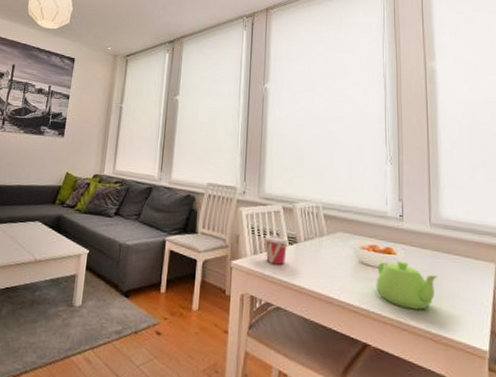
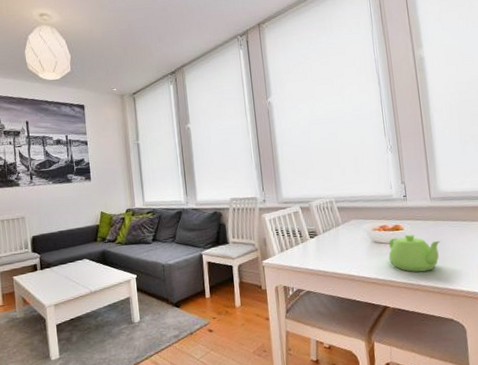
cup: present [264,234,289,265] -> none [288,232,310,257]

